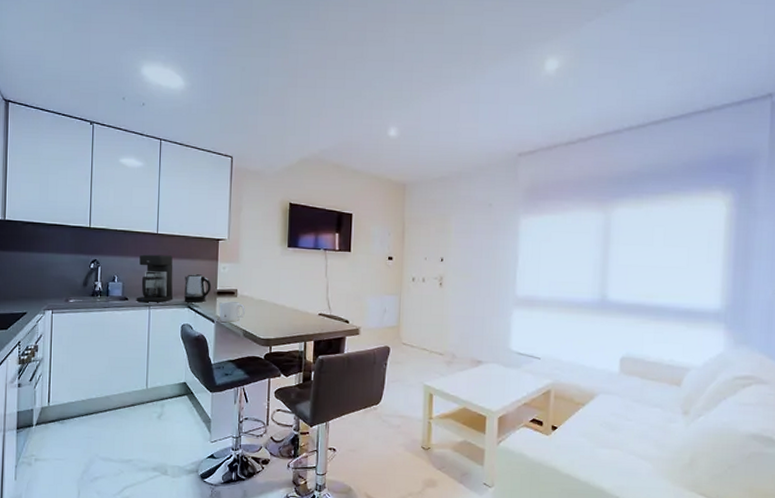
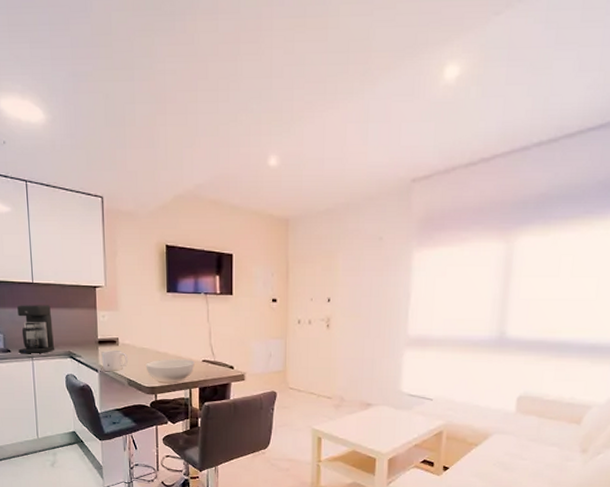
kettle: present [184,274,212,303] -> none [64,324,92,353]
bowl: none [262,311,311,336] -> present [145,359,195,384]

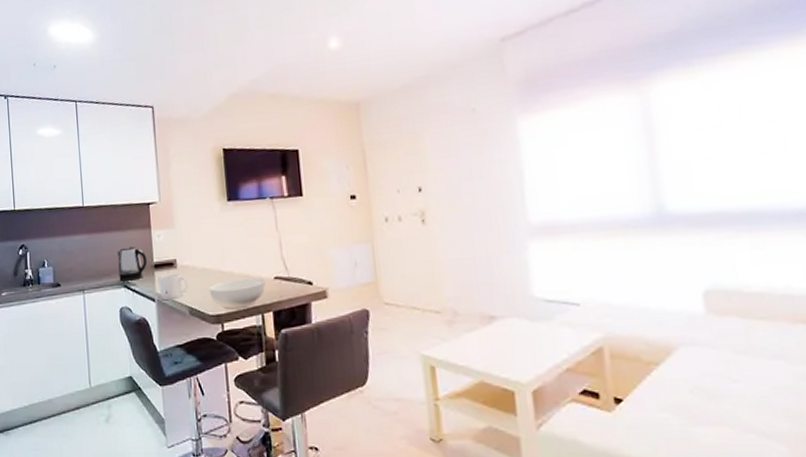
coffee maker: present [17,305,55,354] -> none [67,229,108,288]
kettle: none [64,324,92,353] -> present [117,247,148,281]

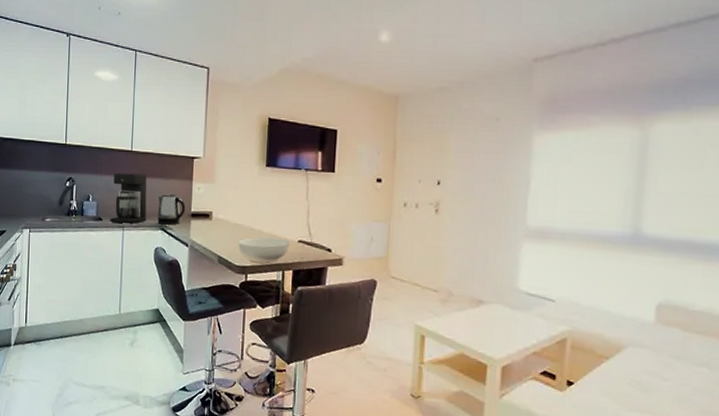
coffee maker: none [67,229,108,288] -> present [110,172,147,224]
mug: present [158,274,189,301] -> none [193,224,221,248]

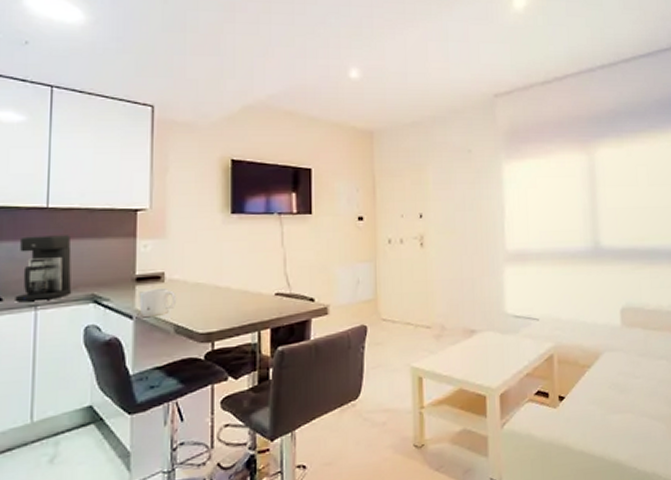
kettle: present [157,194,186,225] -> none [88,257,128,296]
mug: none [193,224,221,248] -> present [139,289,177,318]
bowl: present [238,237,290,264] -> none [200,293,265,328]

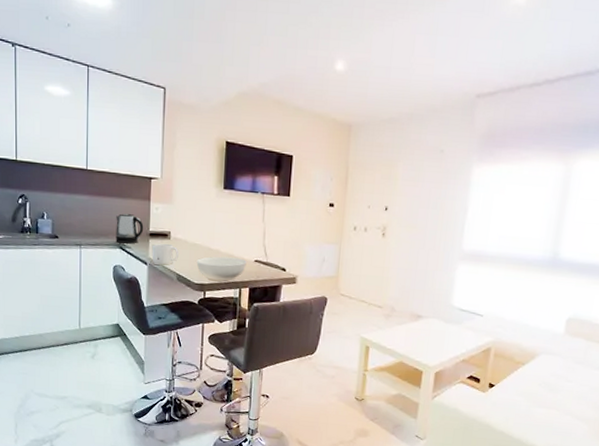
coffee maker: present [15,235,72,303] -> none [66,191,105,243]
kettle: none [88,257,128,296] -> present [116,213,144,244]
bowl: none [200,293,265,328] -> present [196,256,247,282]

